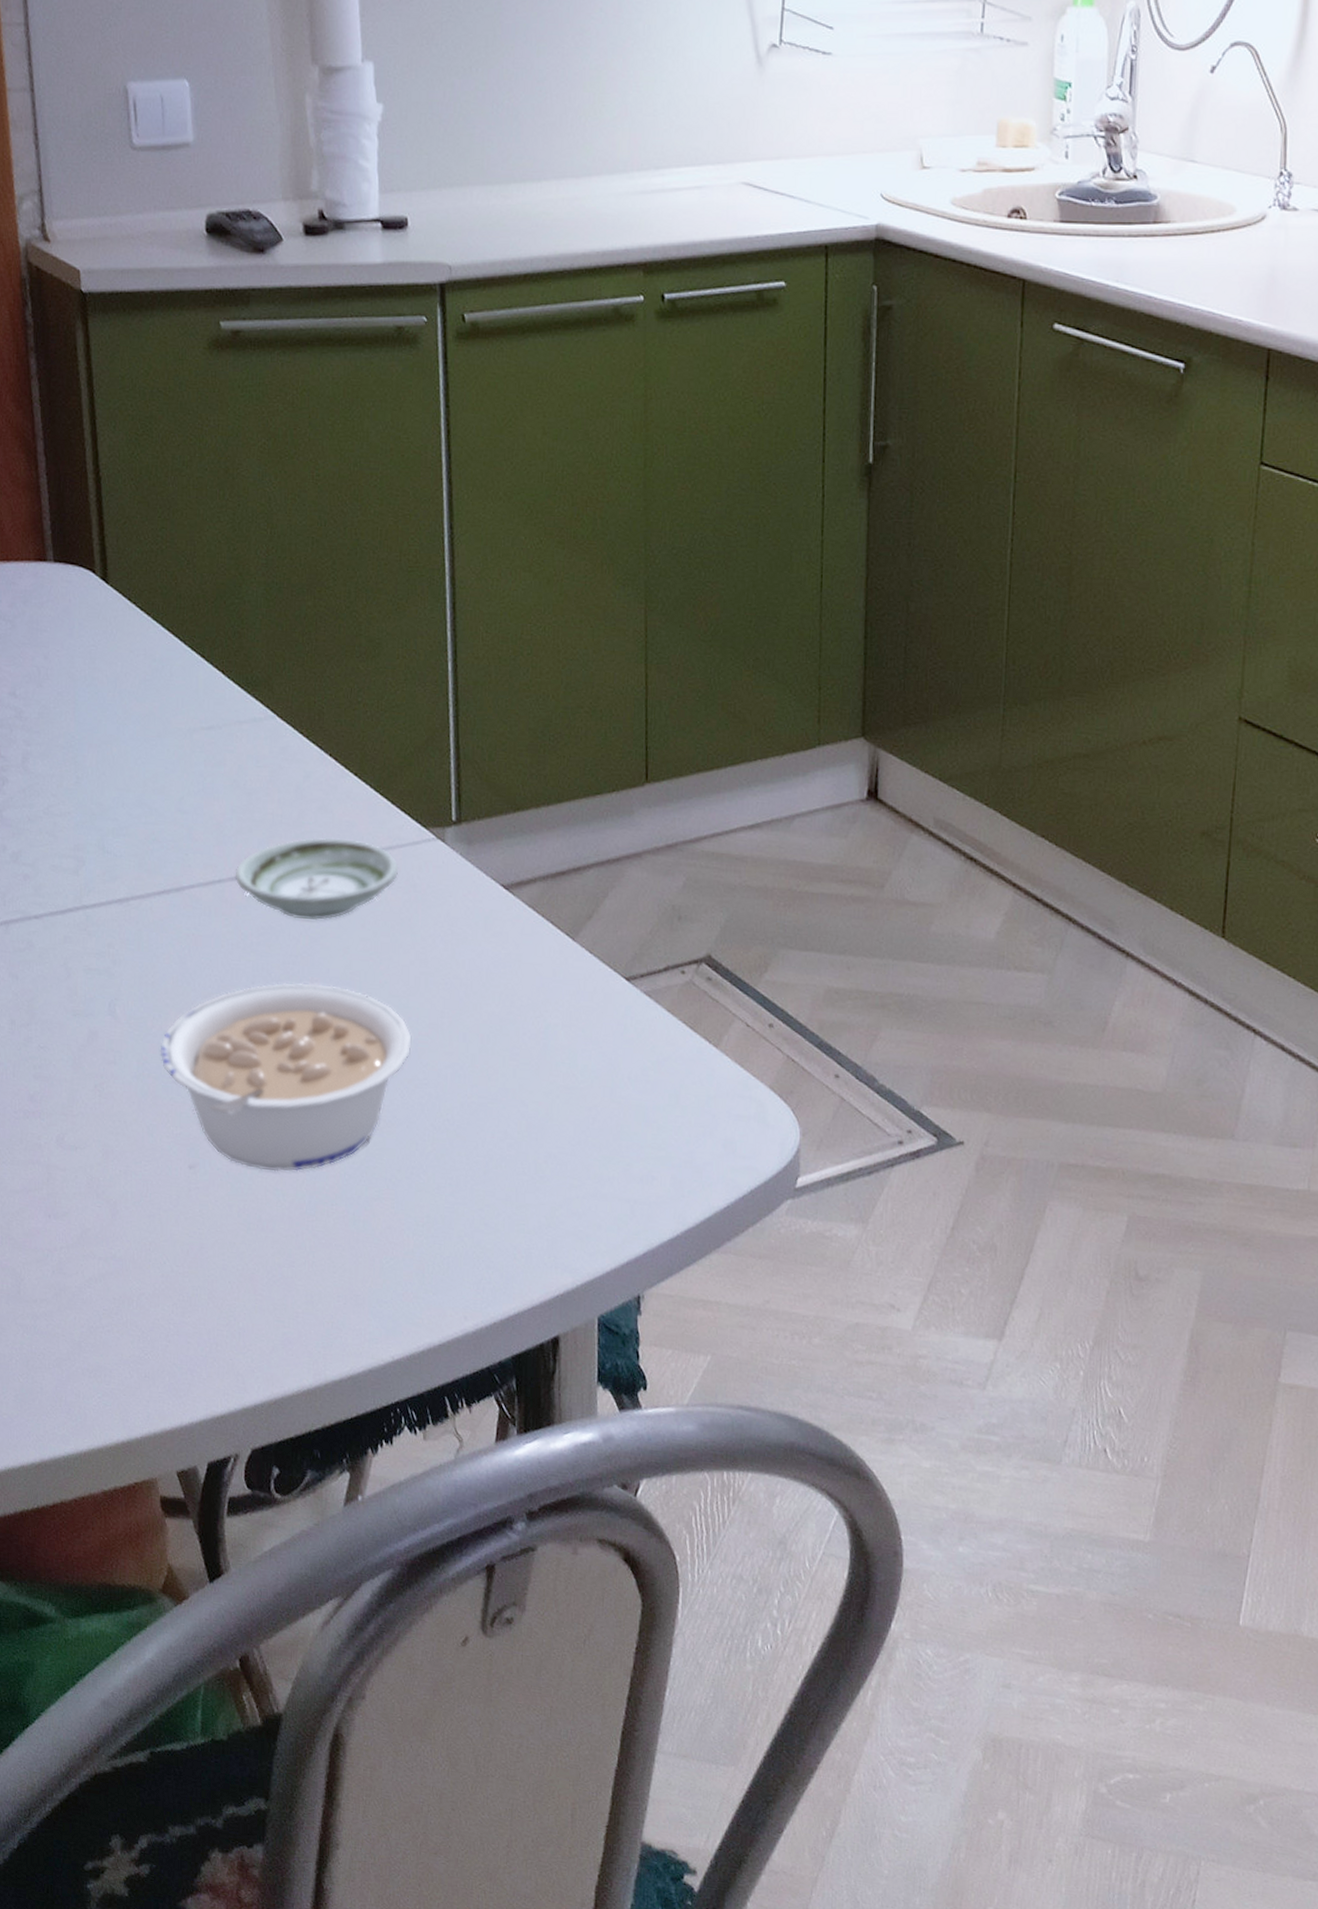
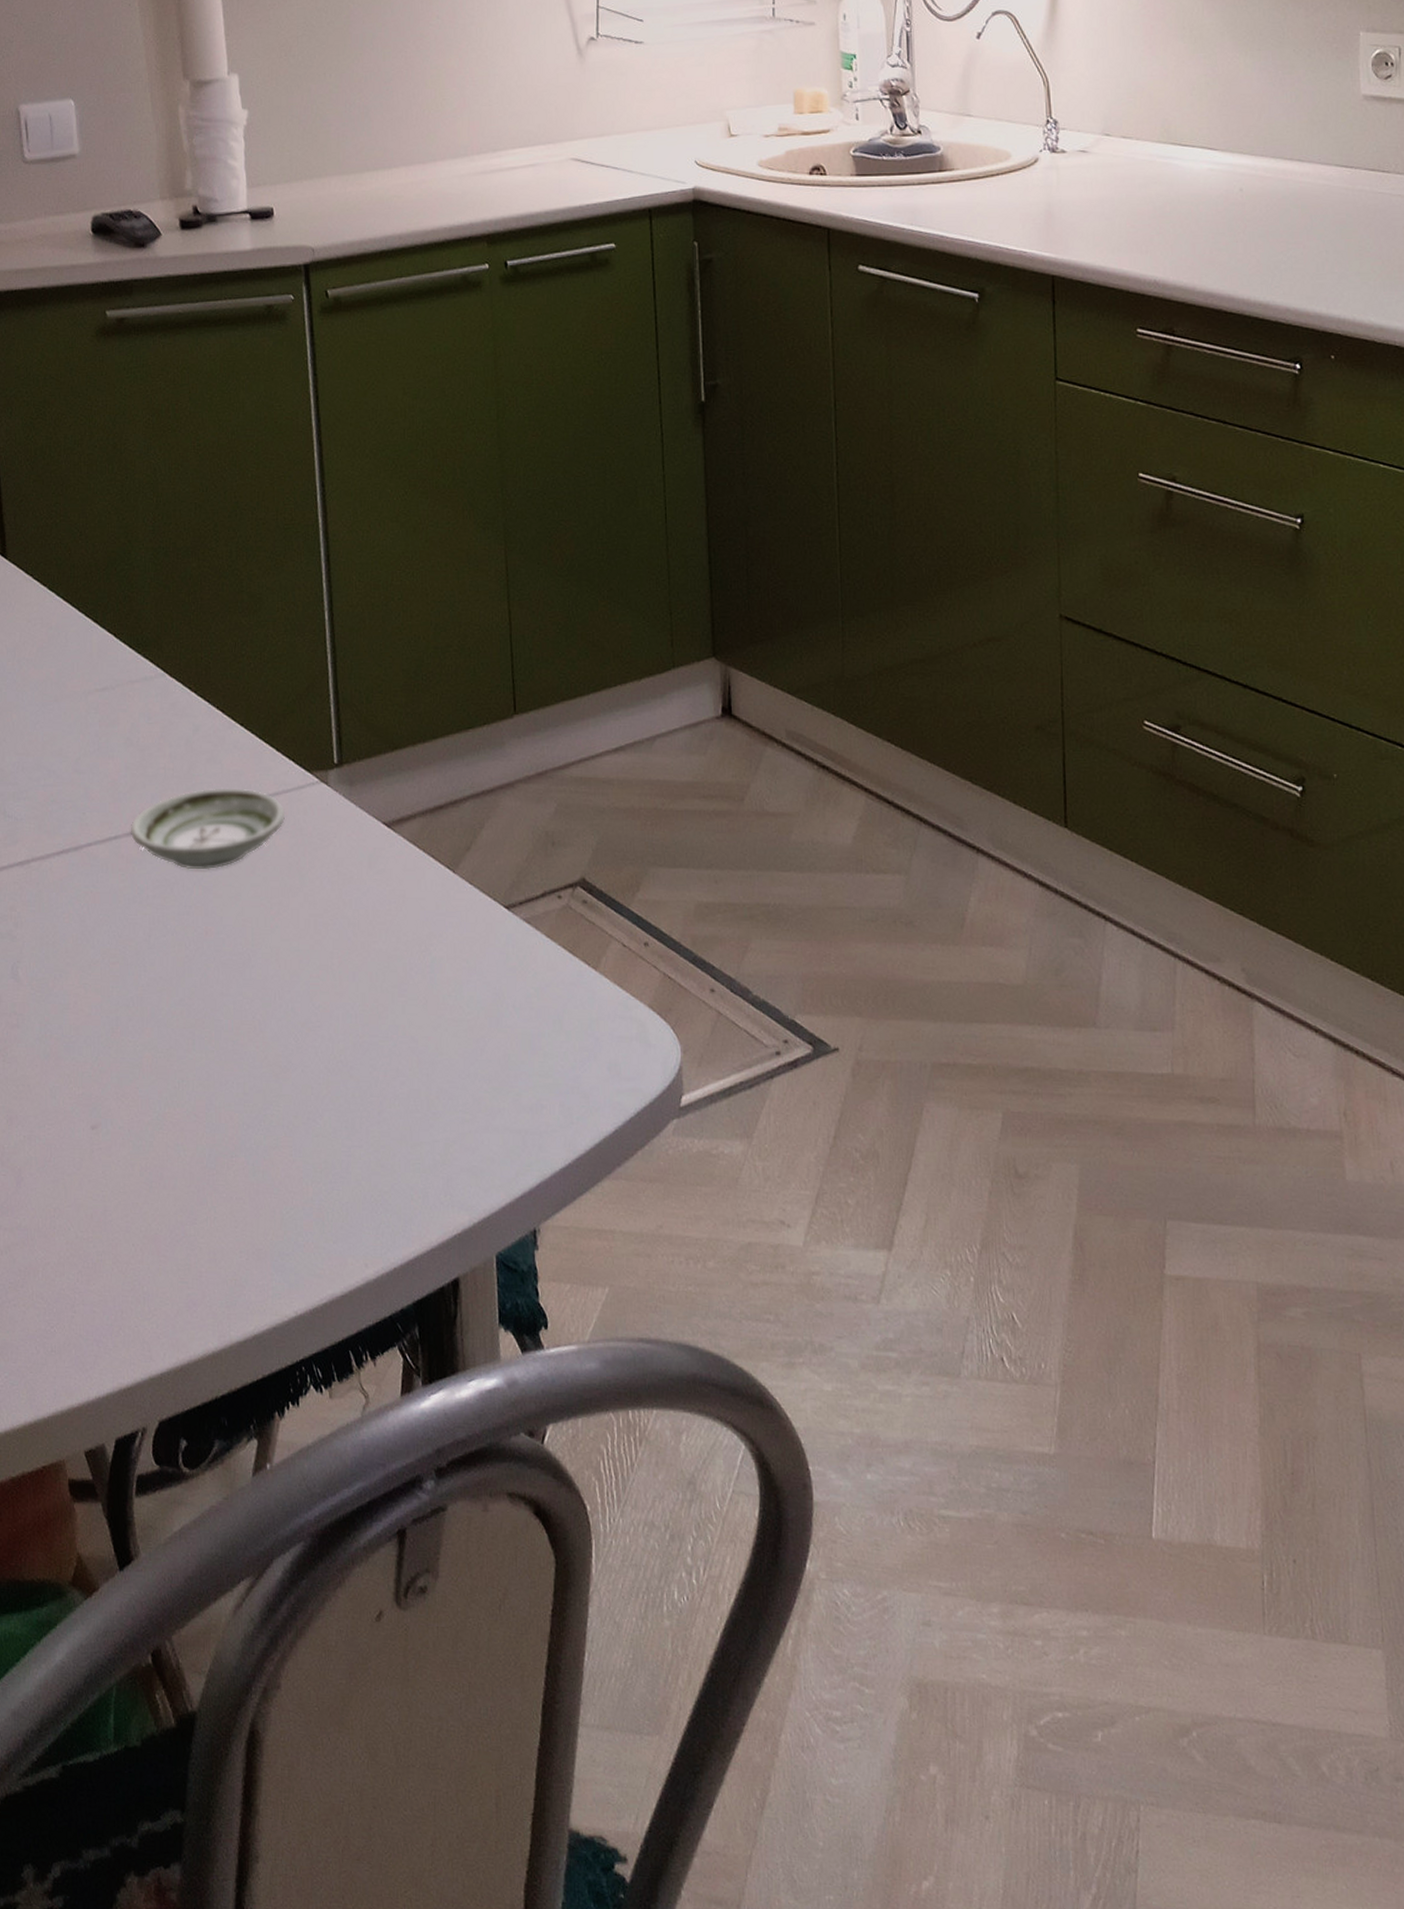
legume: present [160,982,412,1172] -> none [61,933,304,1127]

